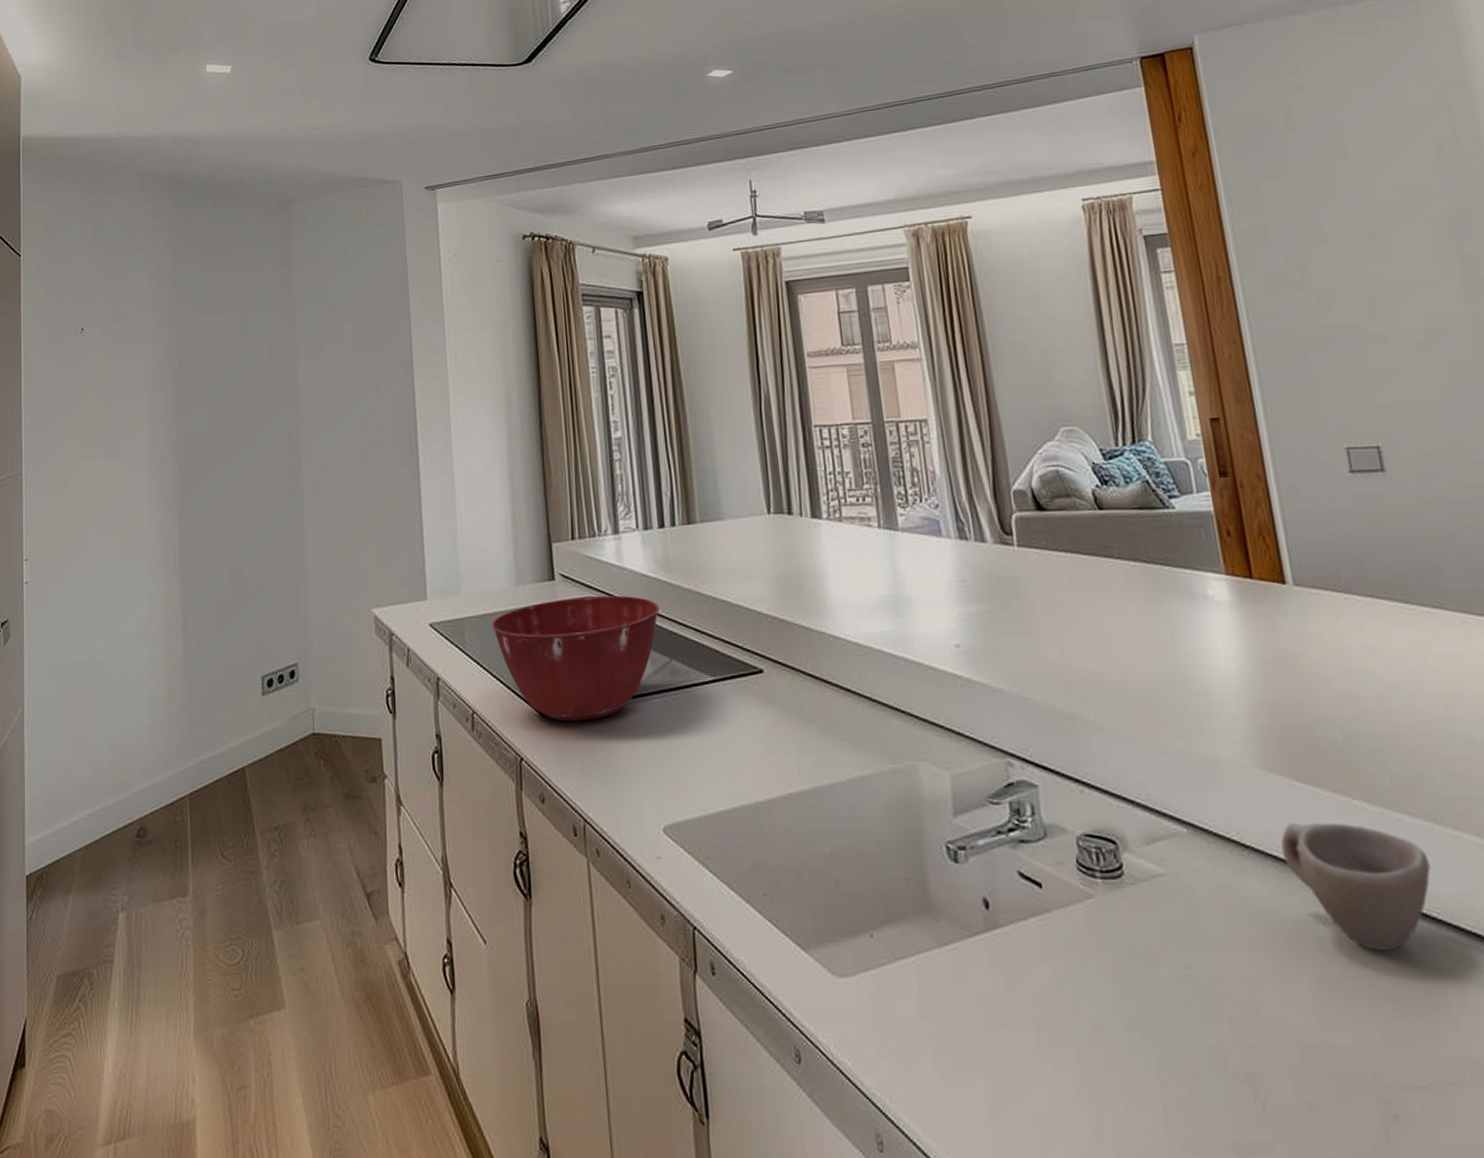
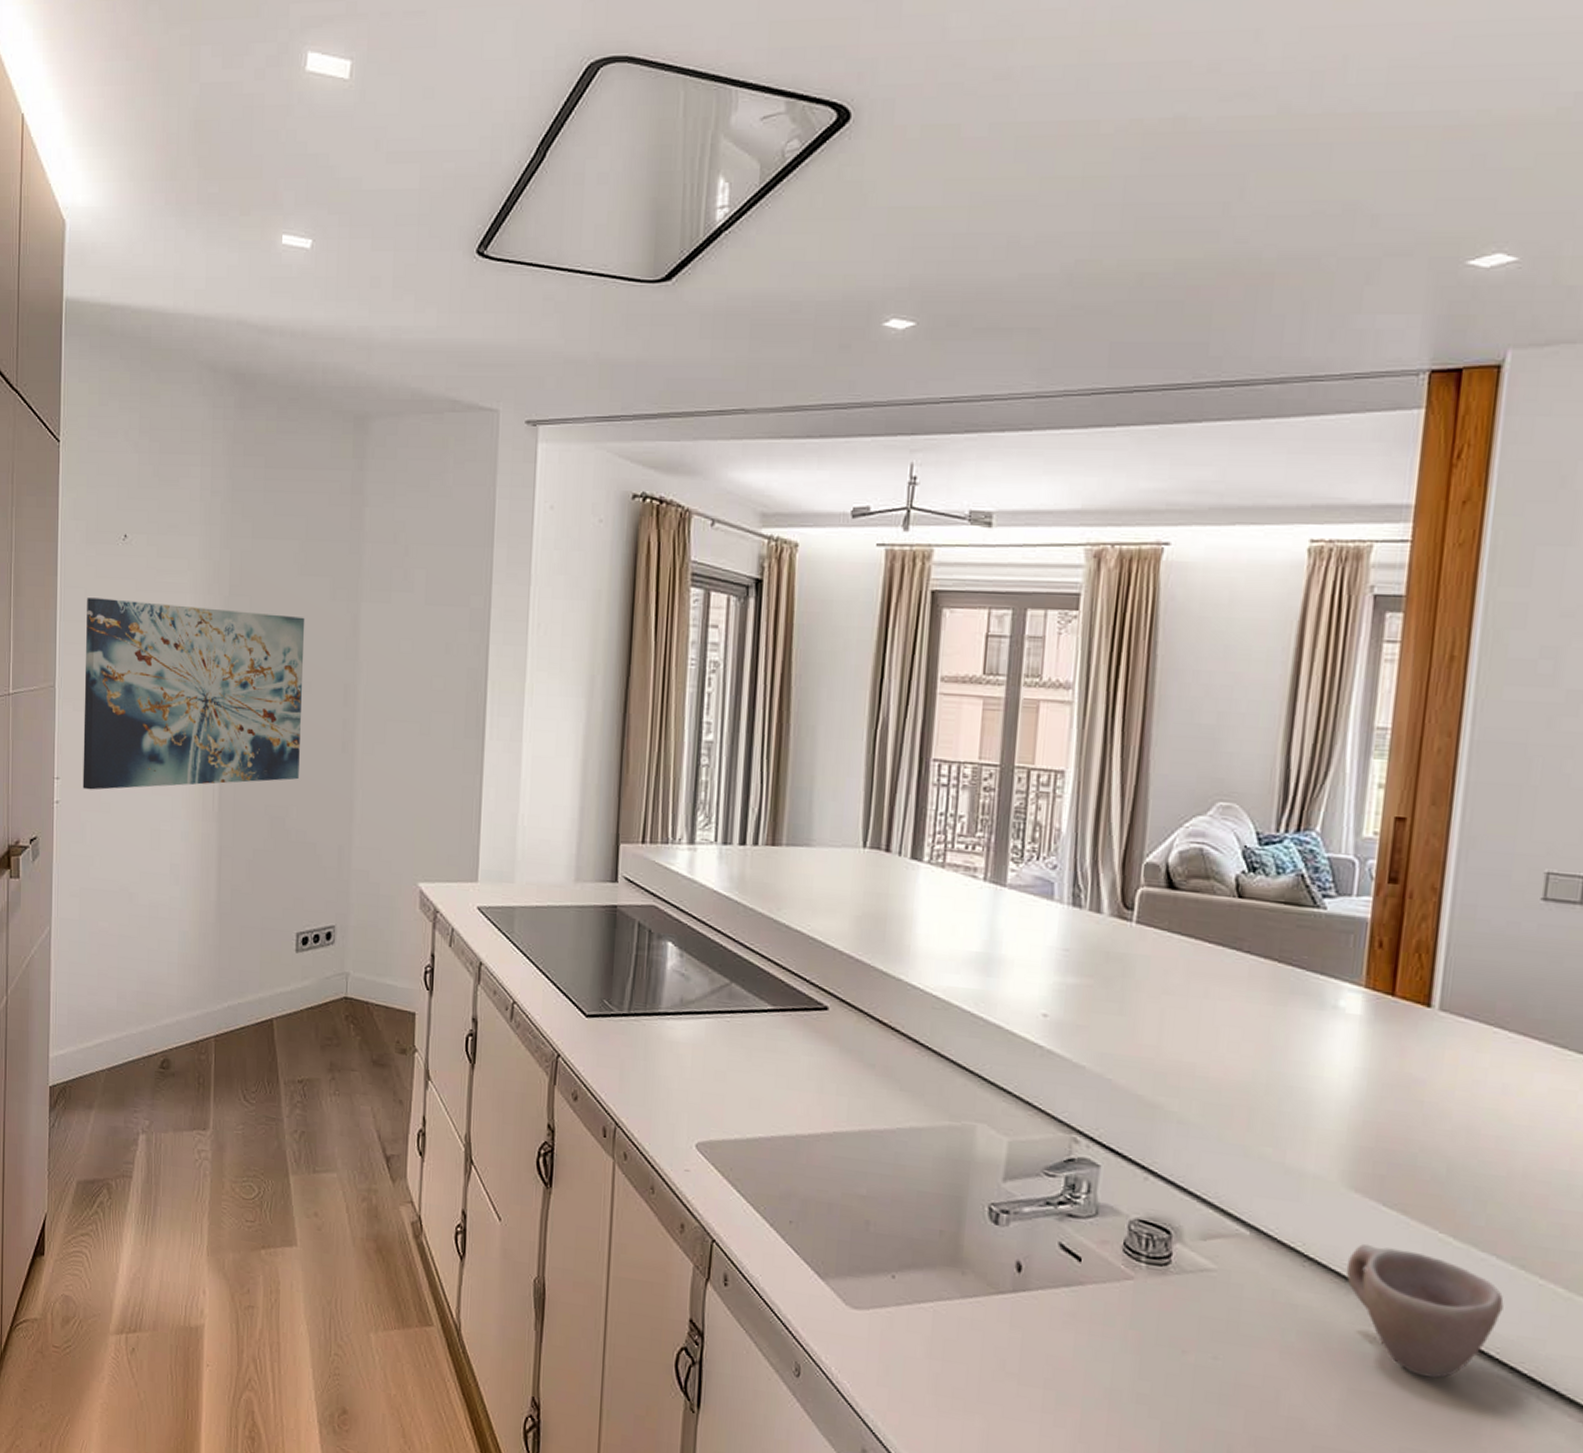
wall art: none [49,379,253,567] -> present [82,597,305,790]
mixing bowl: present [491,595,660,722] -> none [543,903,727,1029]

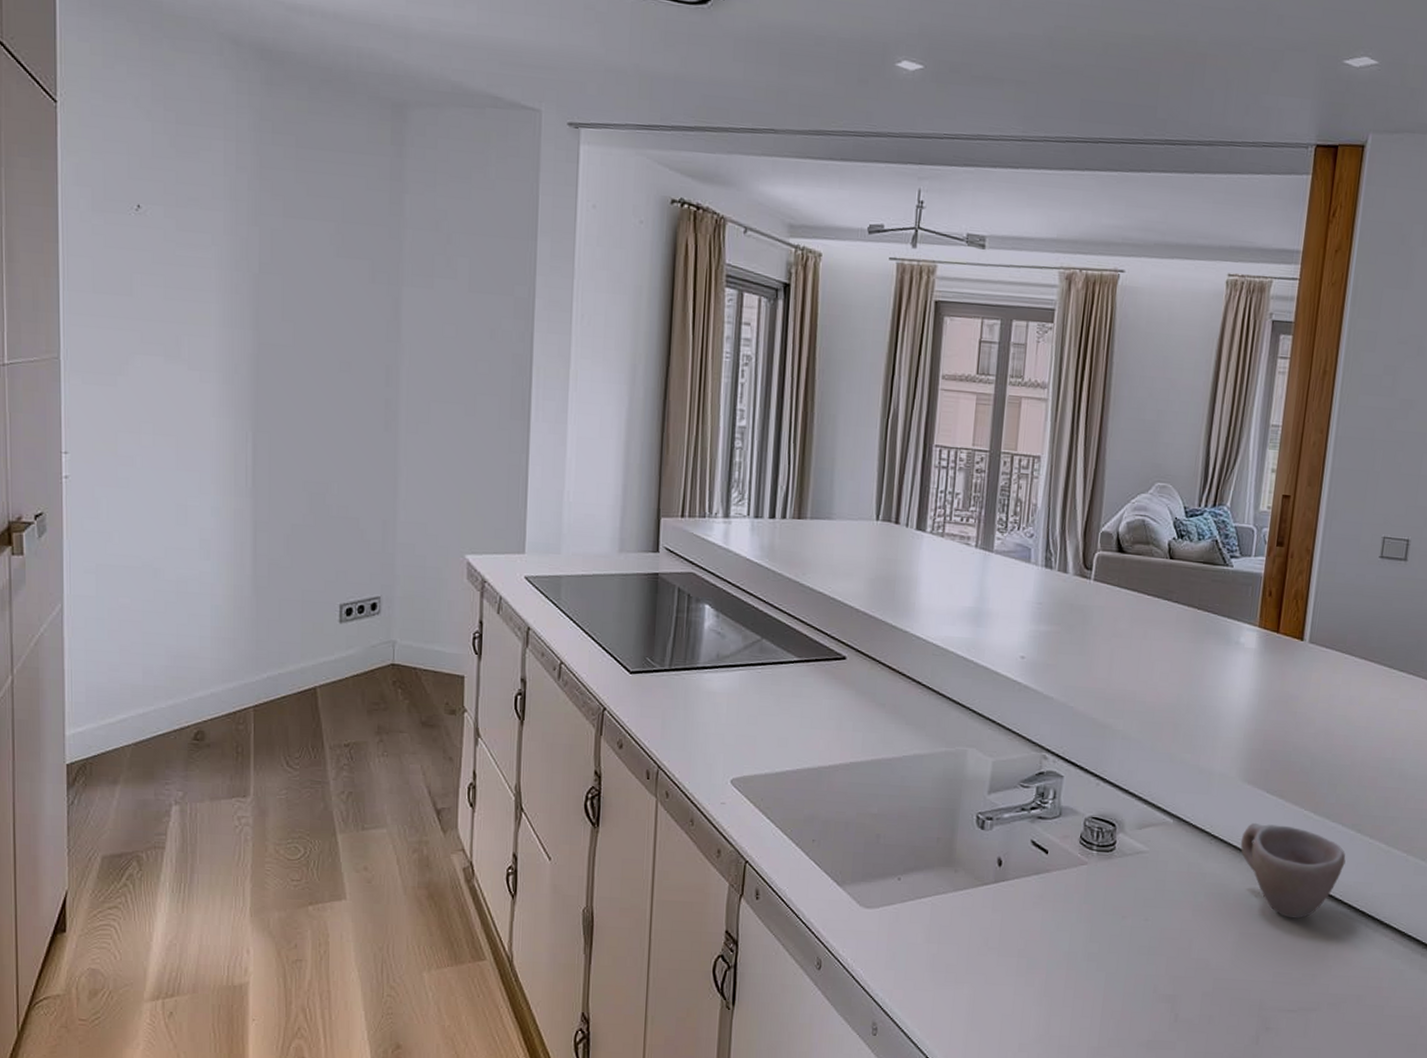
wall art: present [82,597,305,790] -> none [94,267,343,465]

